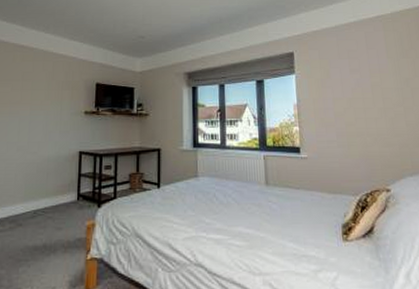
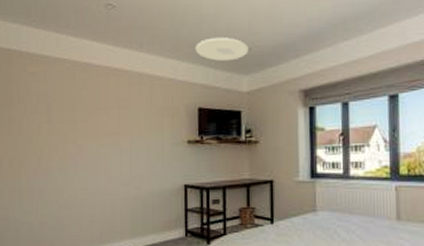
ceiling light: none [96,25,142,46] -> present [195,37,249,62]

